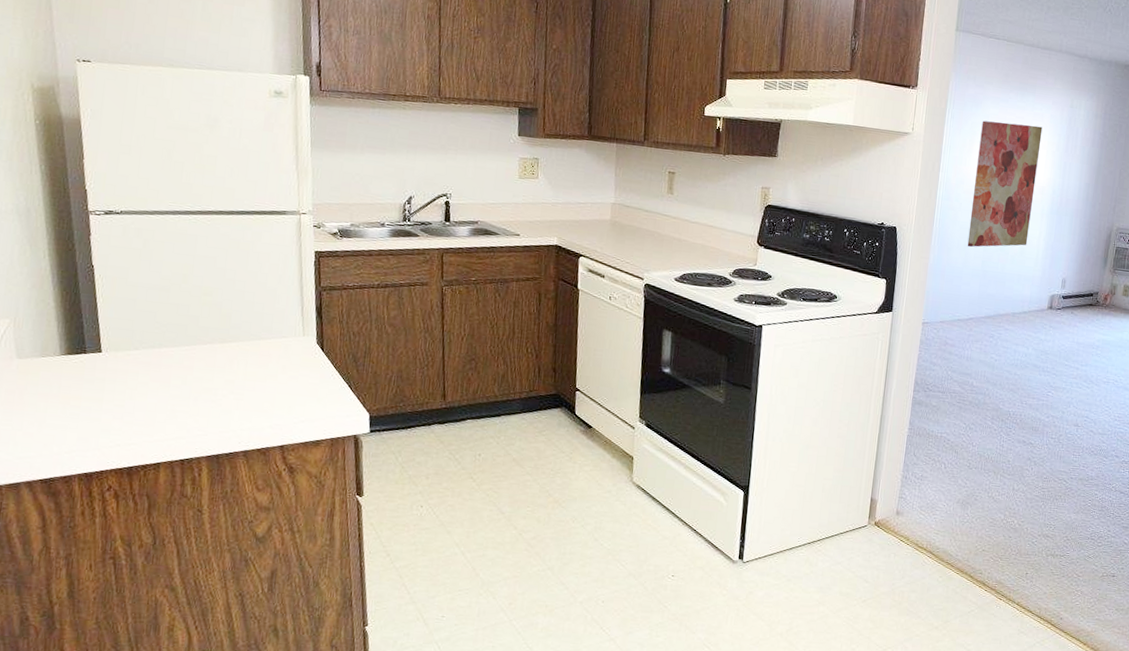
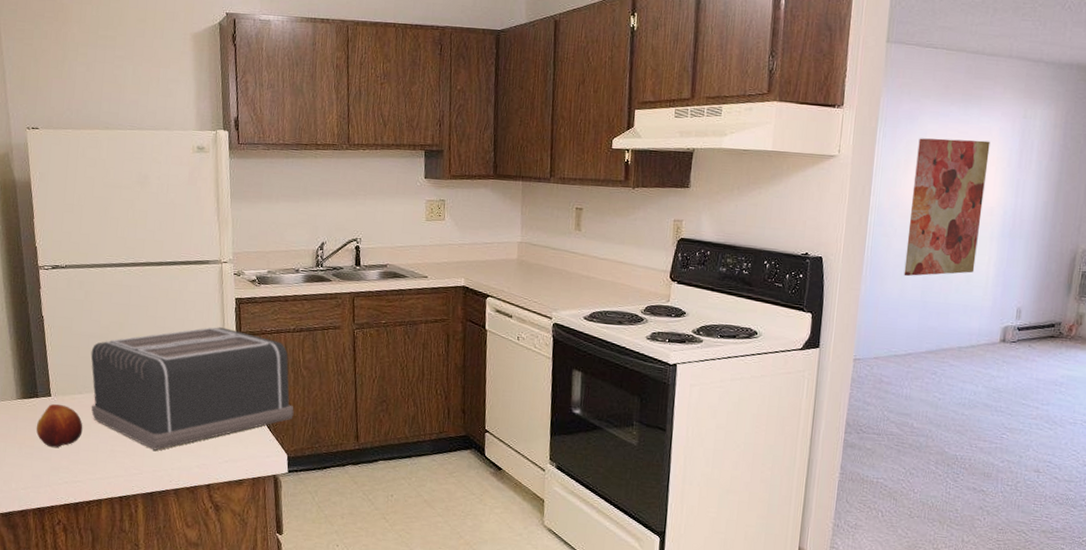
fruit: none [83,361,139,408] -> present [36,404,83,448]
toaster: none [149,281,377,410] -> present [90,327,294,451]

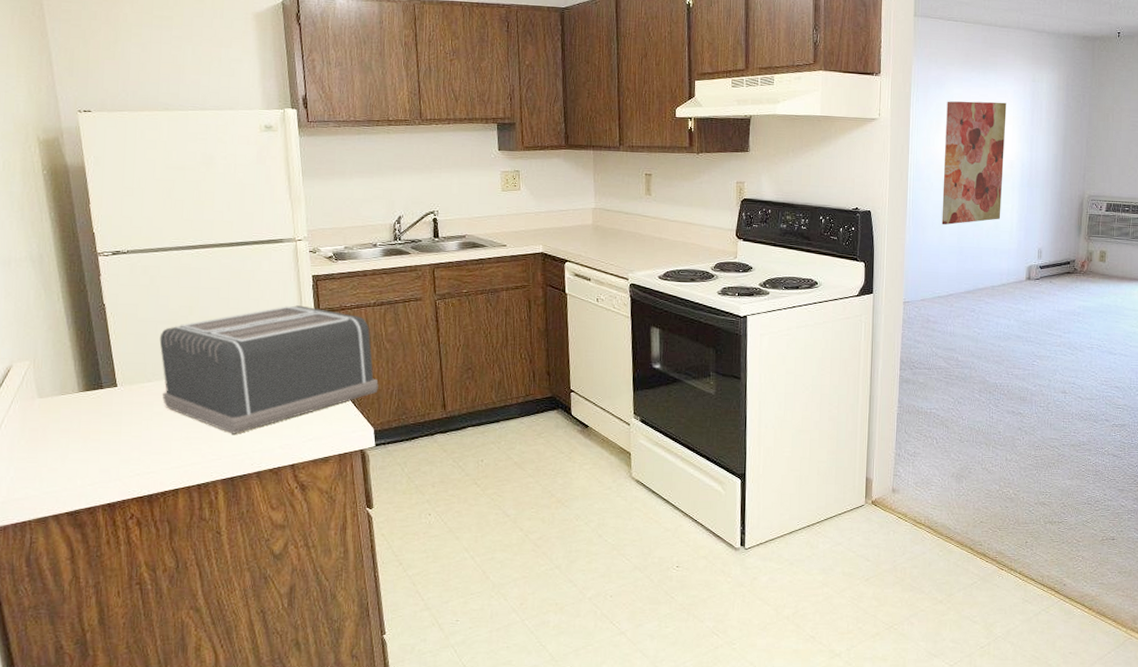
fruit: present [36,404,83,448] -> none [101,394,154,440]

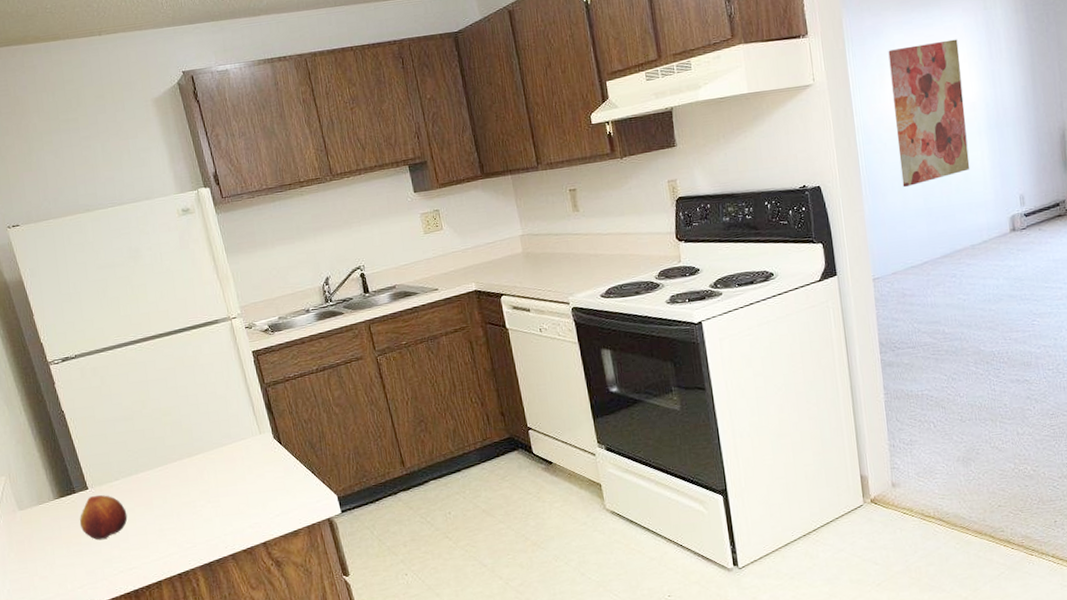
fruit: none [101,394,154,440] -> present [79,495,128,540]
toaster: present [159,305,379,434] -> none [119,383,335,520]

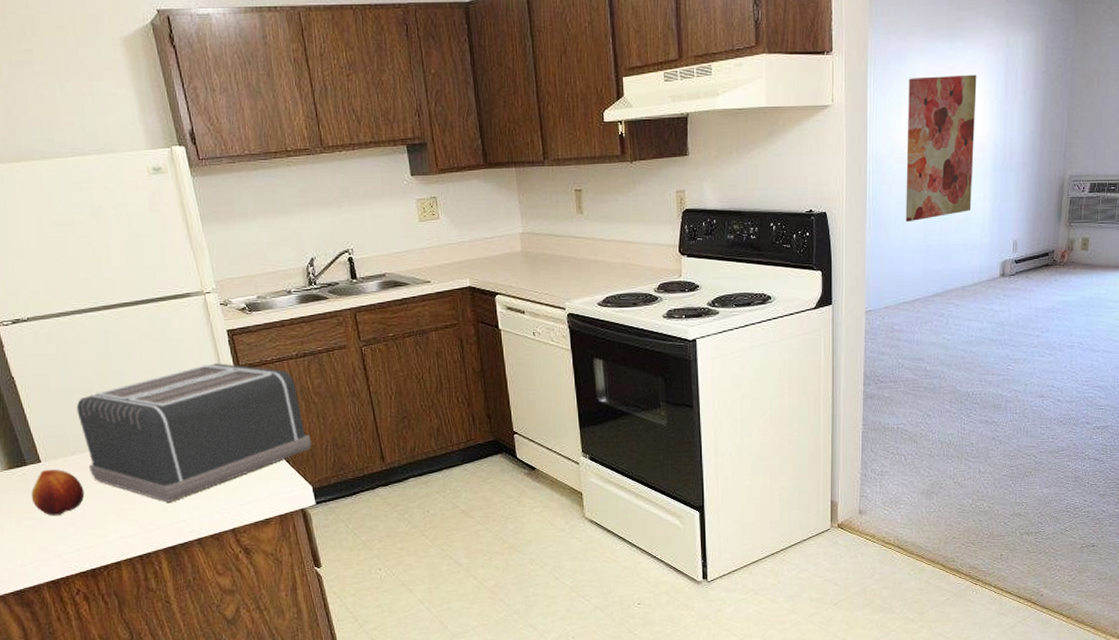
toaster: none [119,383,335,520] -> present [76,363,312,502]

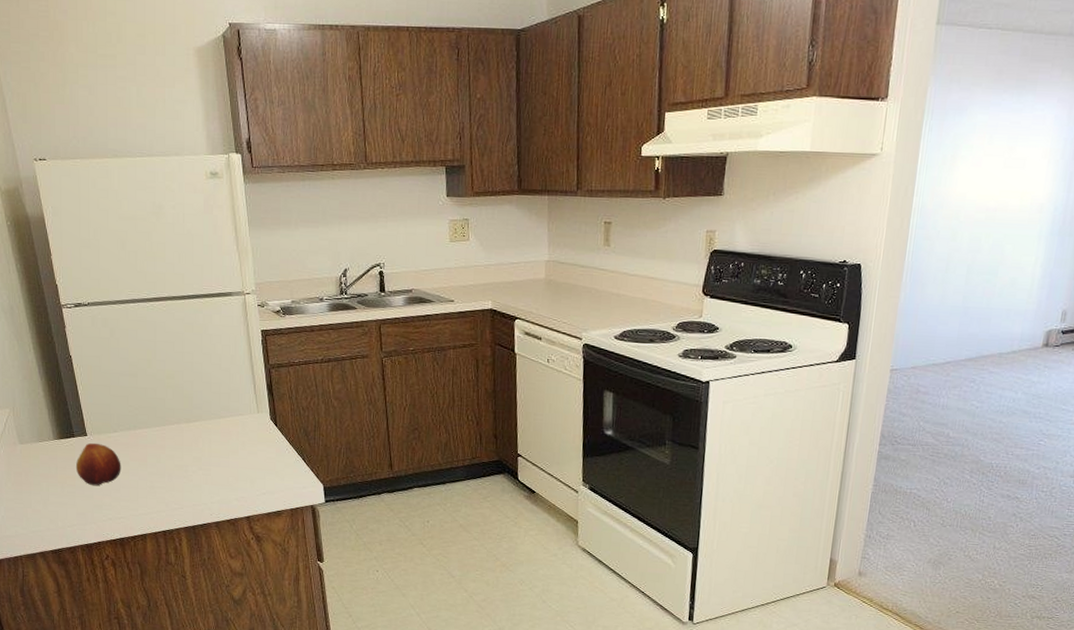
toaster: present [76,363,312,502] -> none [122,360,327,485]
wall art: present [905,74,977,222] -> none [945,130,1044,282]

